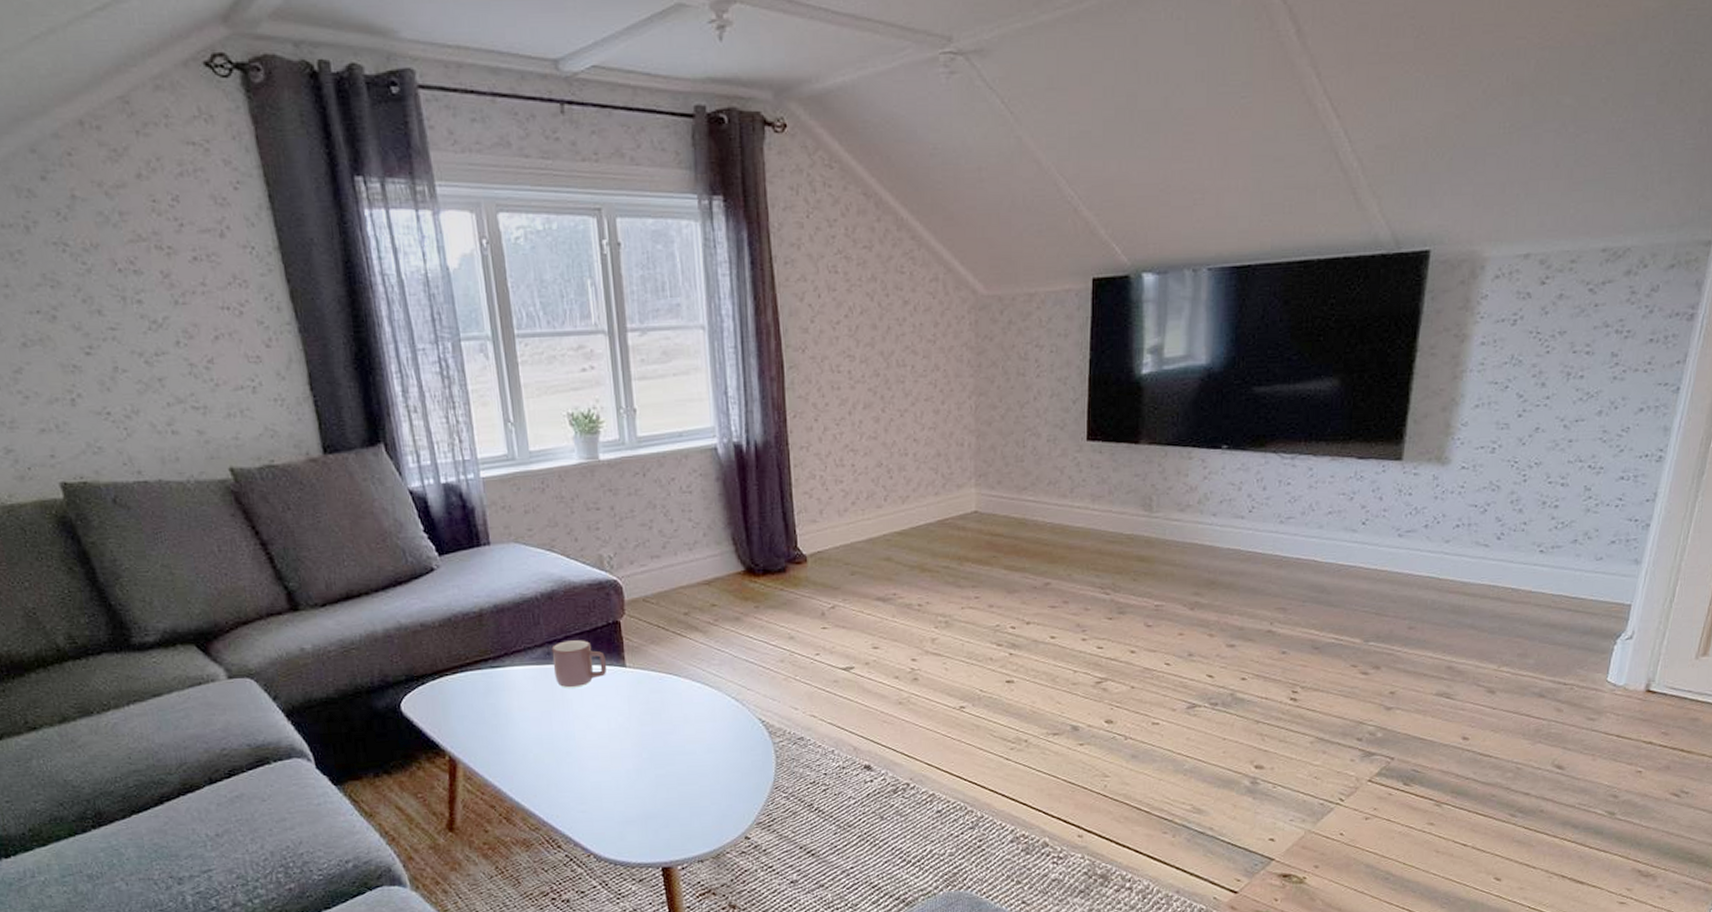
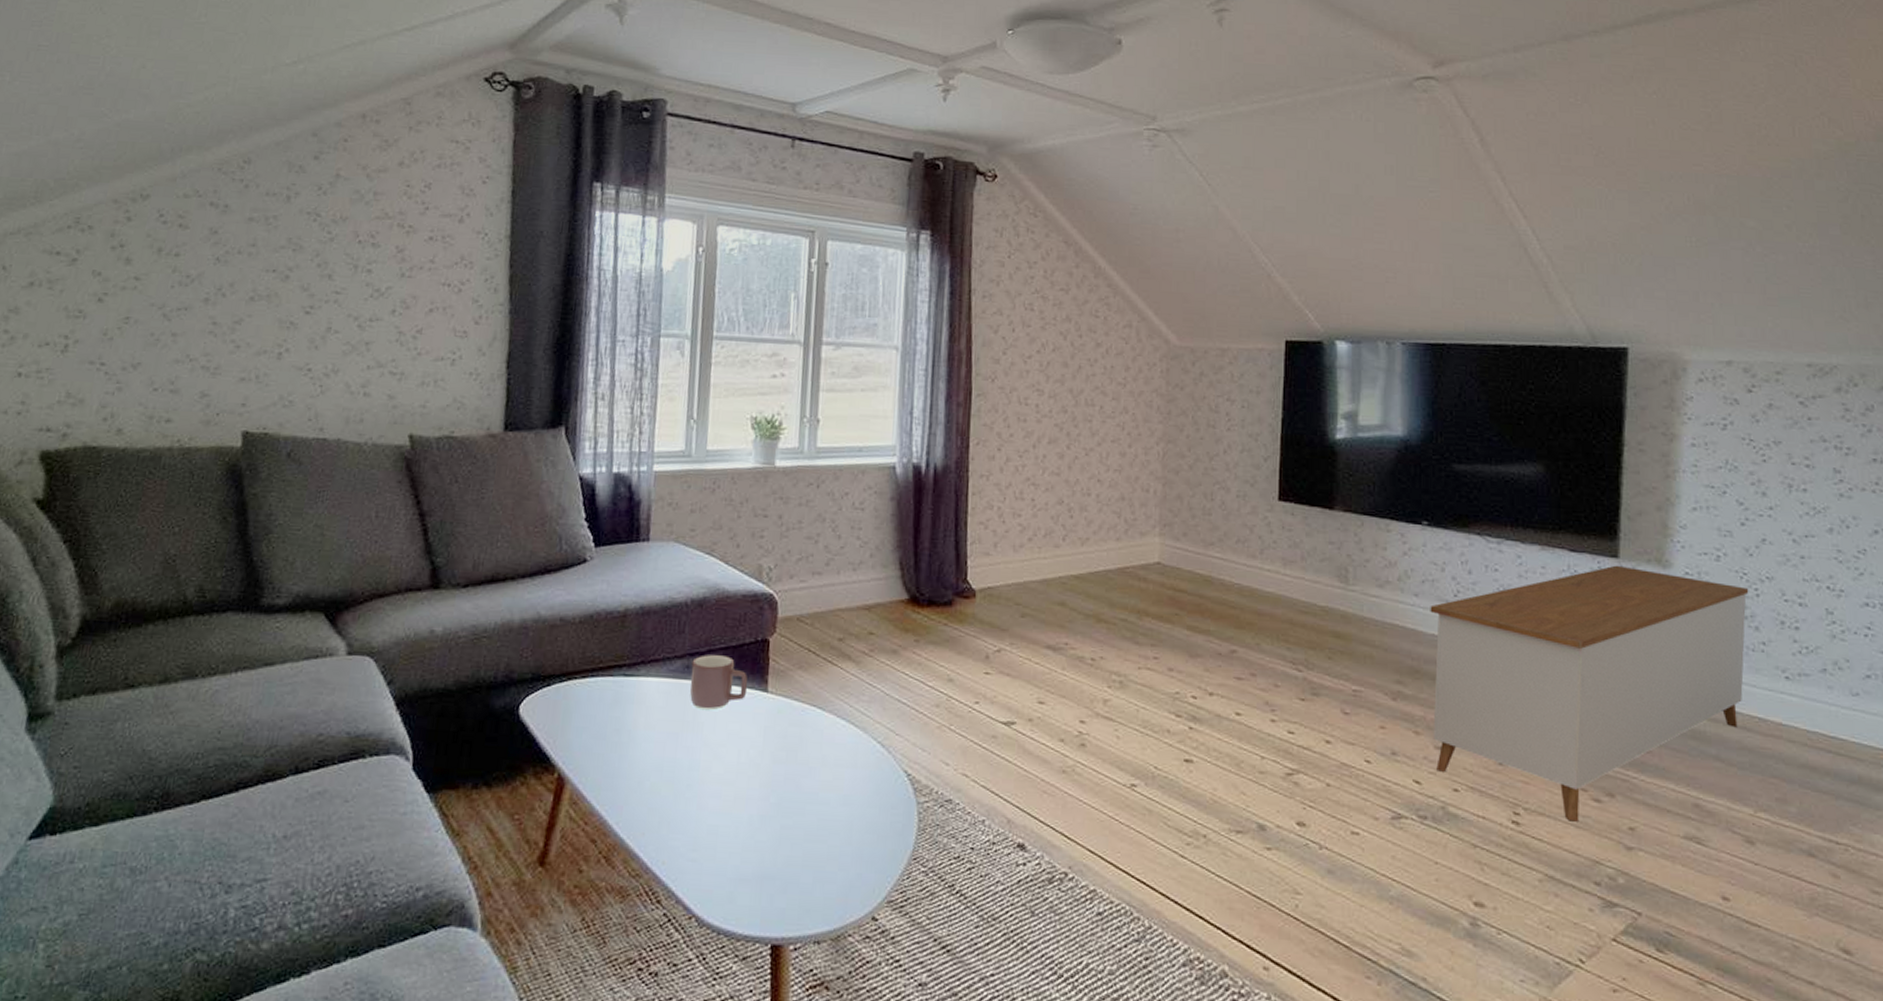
tv stand: none [1225,467,1518,693] -> present [1430,565,1749,822]

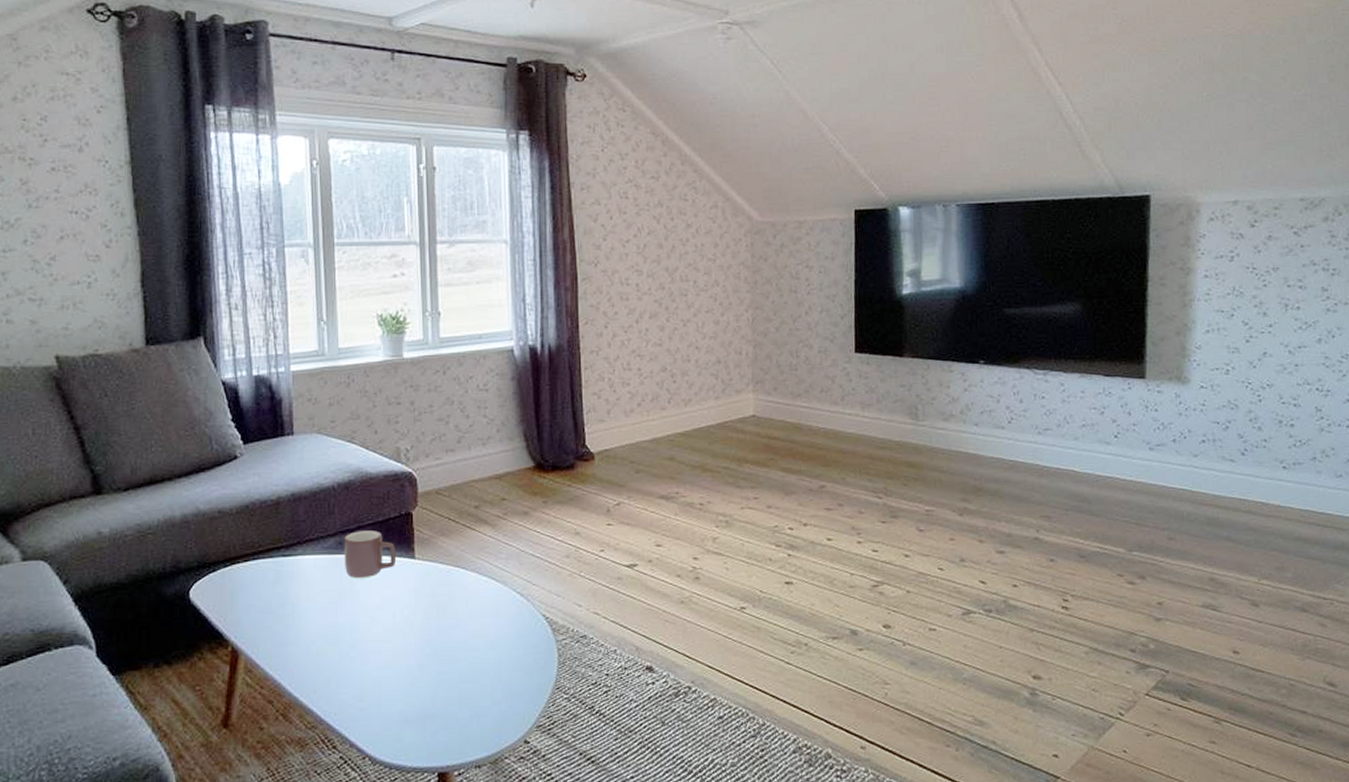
tv stand: present [1430,565,1749,822] -> none [988,385,1253,602]

